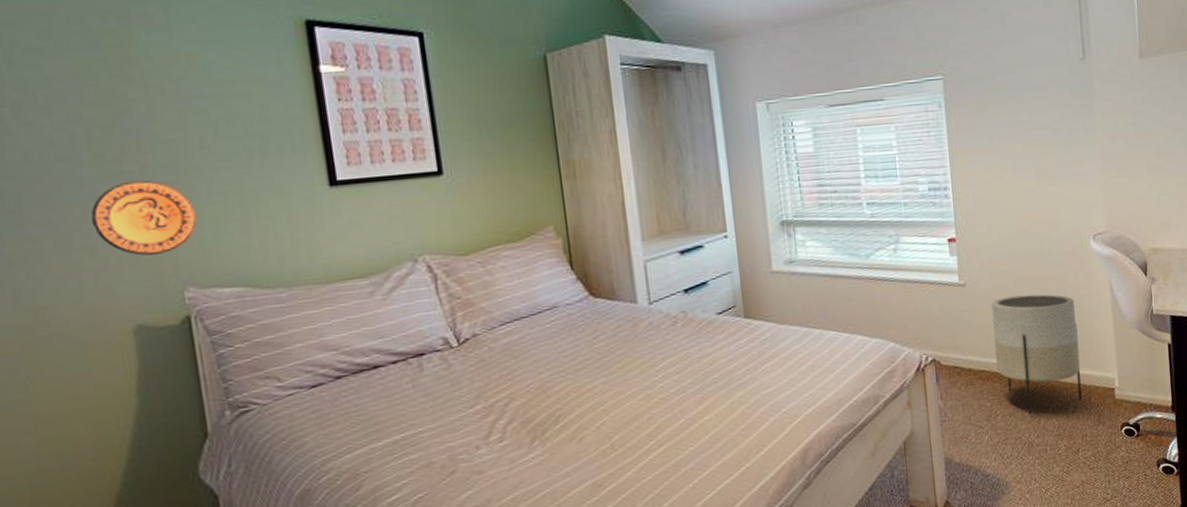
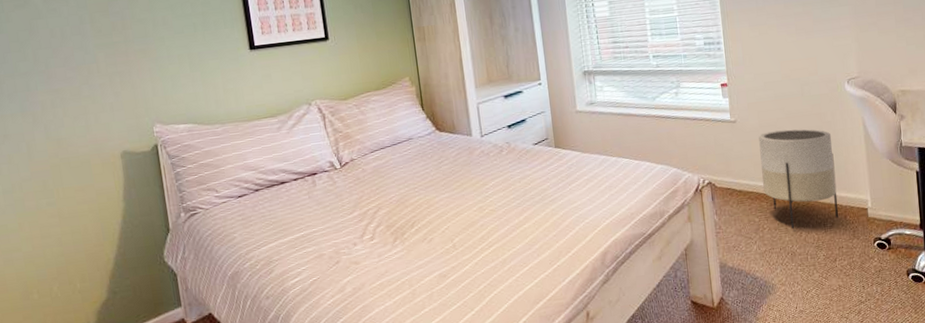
decorative plate: present [91,180,197,256] -> none [93,48,162,102]

